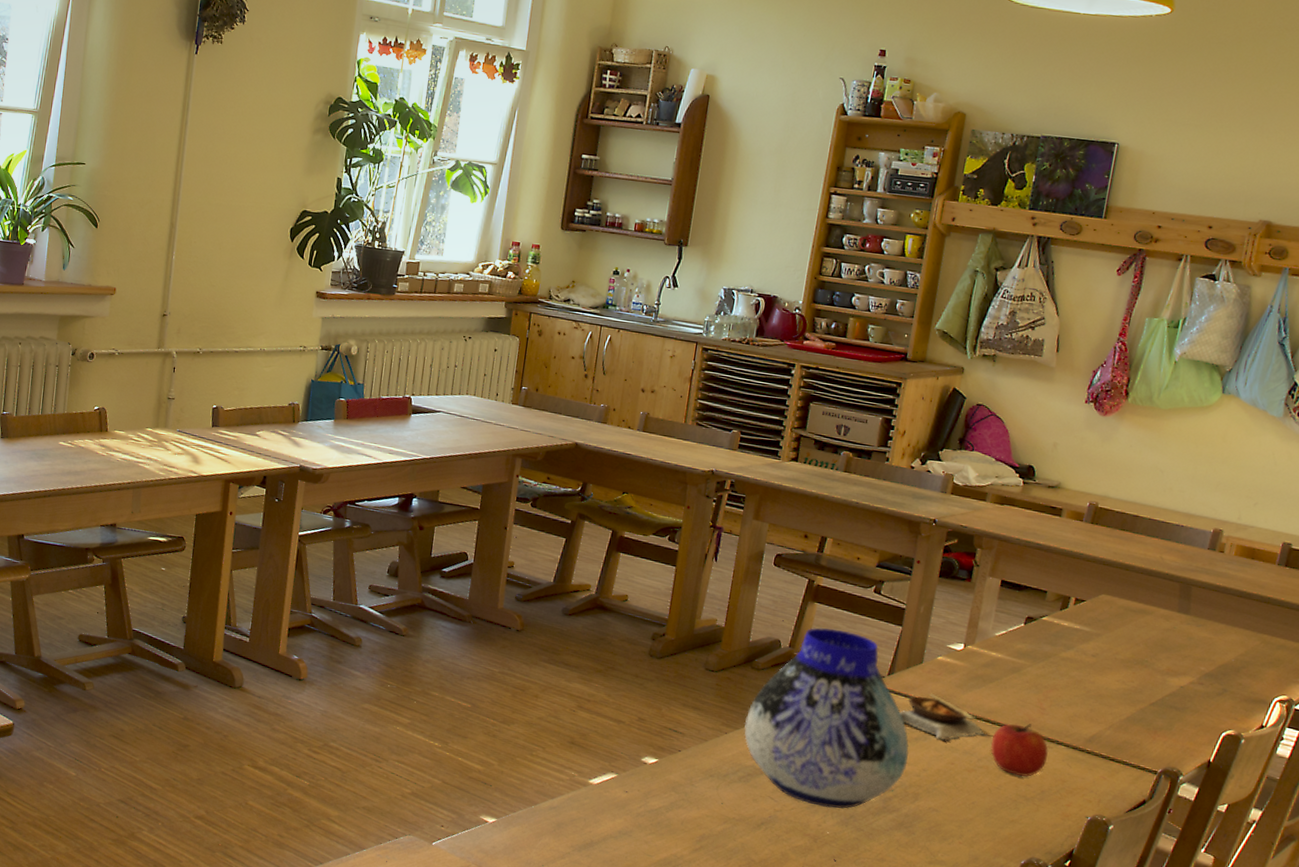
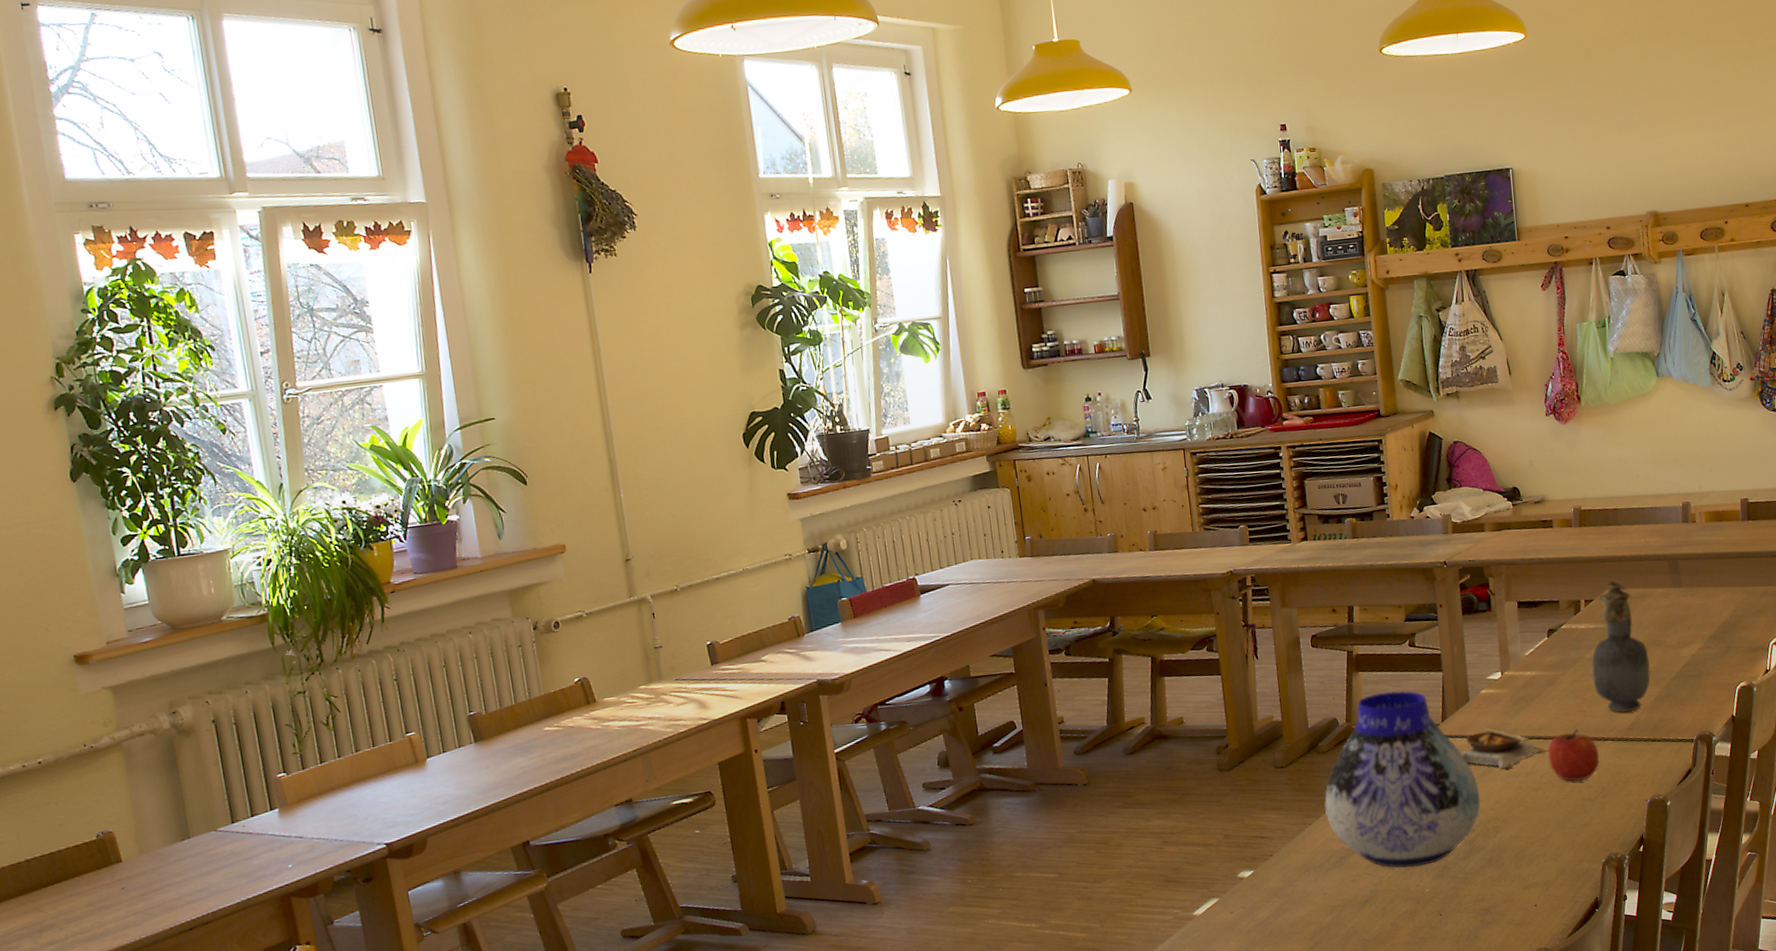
pitcher: none [1061,587,1132,725] -> present [1592,581,1651,713]

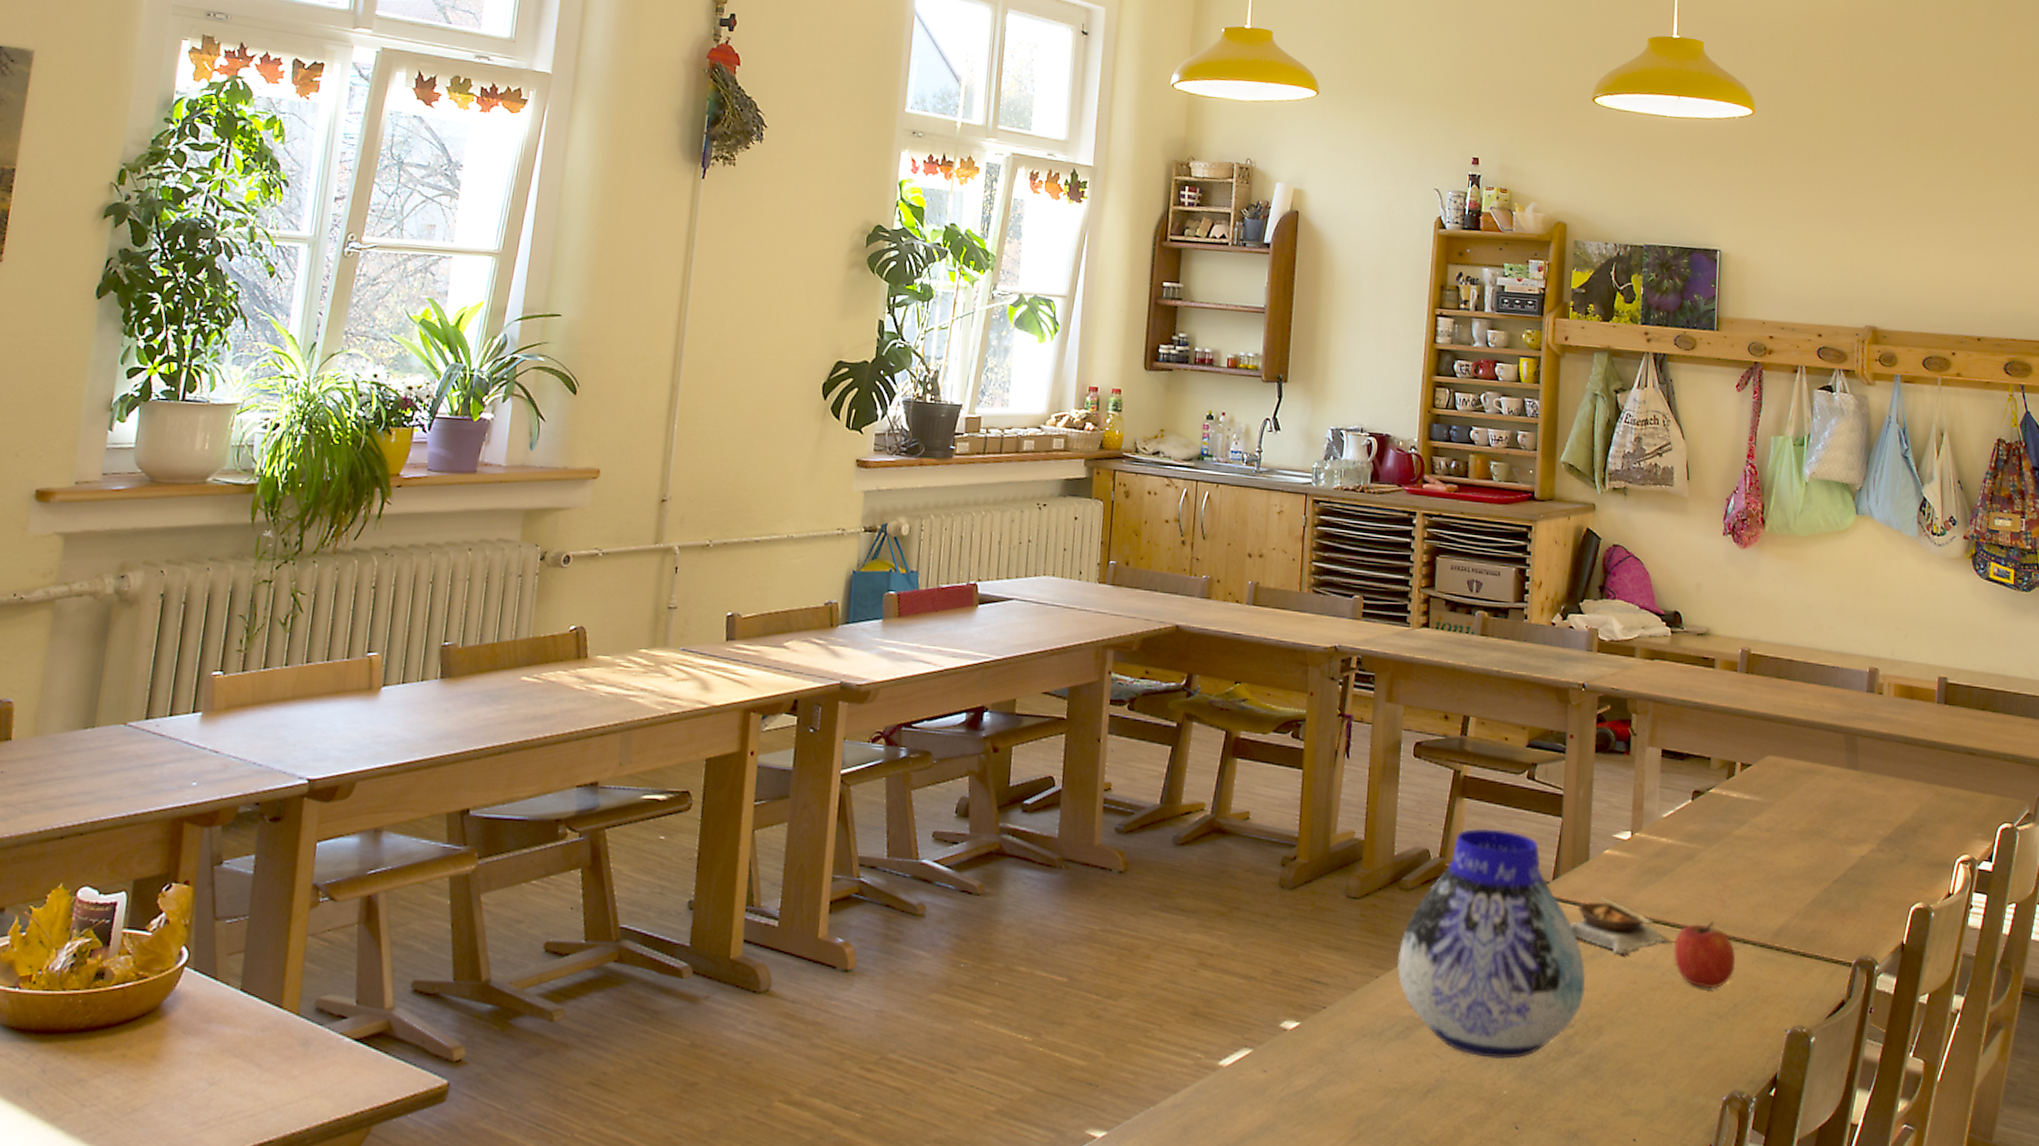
pitcher: present [1592,581,1651,713] -> none [1738,746,1810,914]

